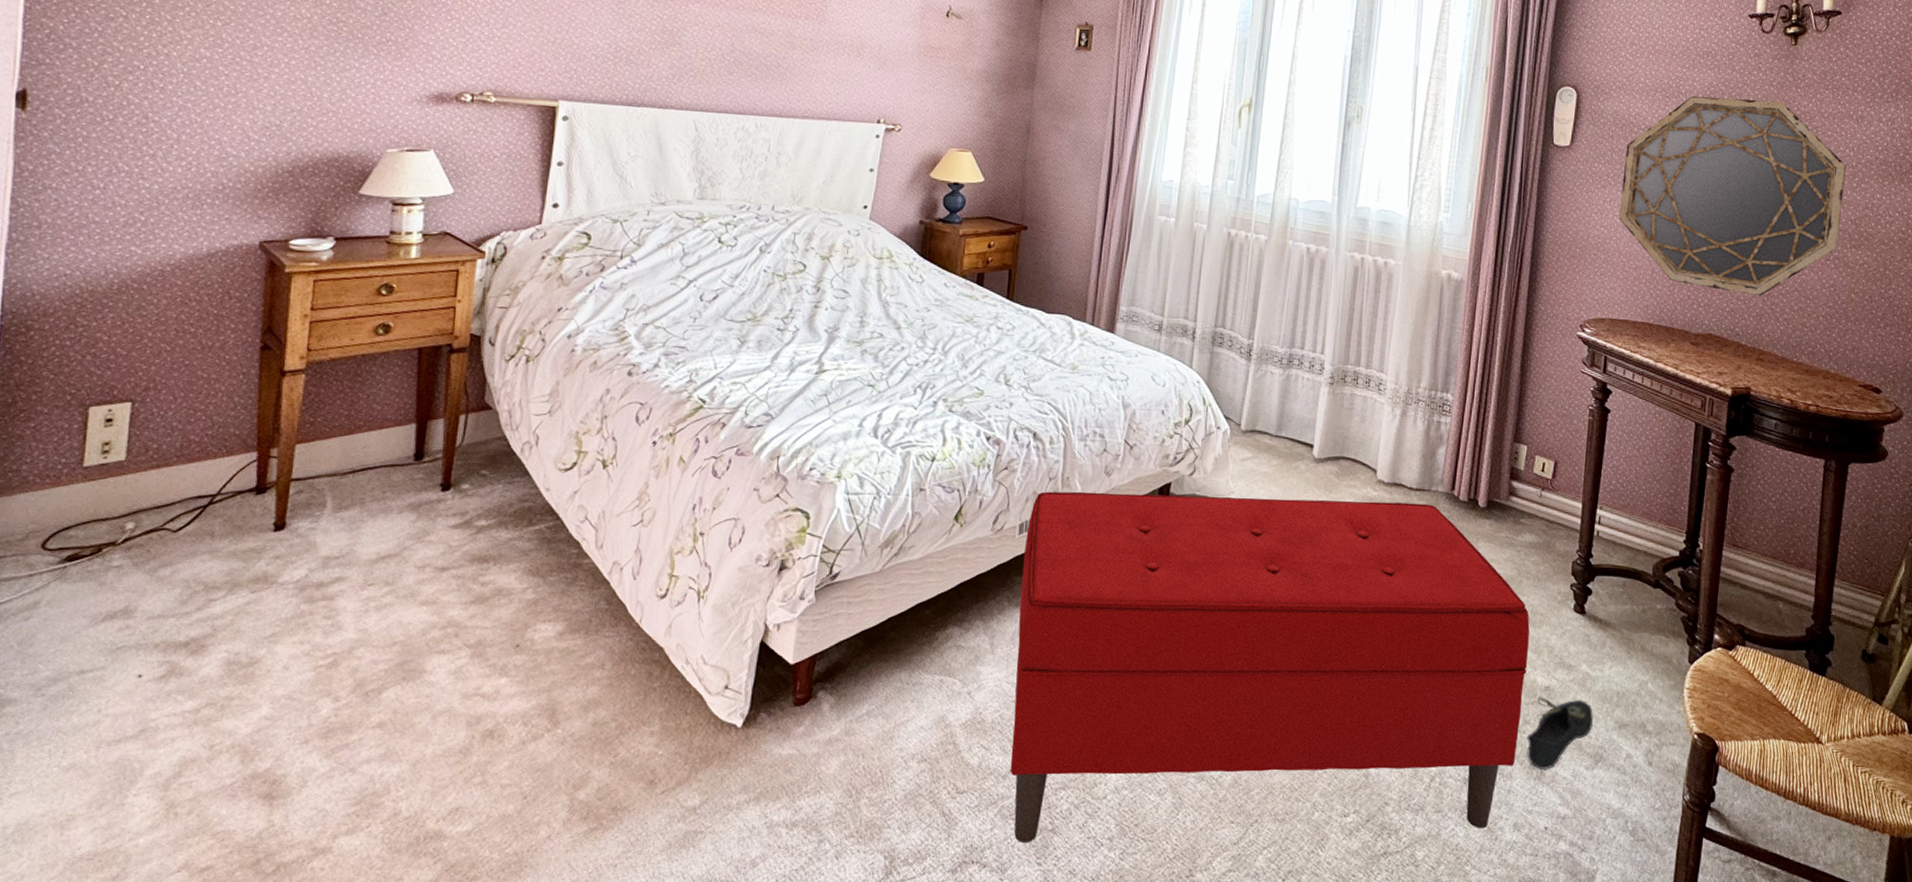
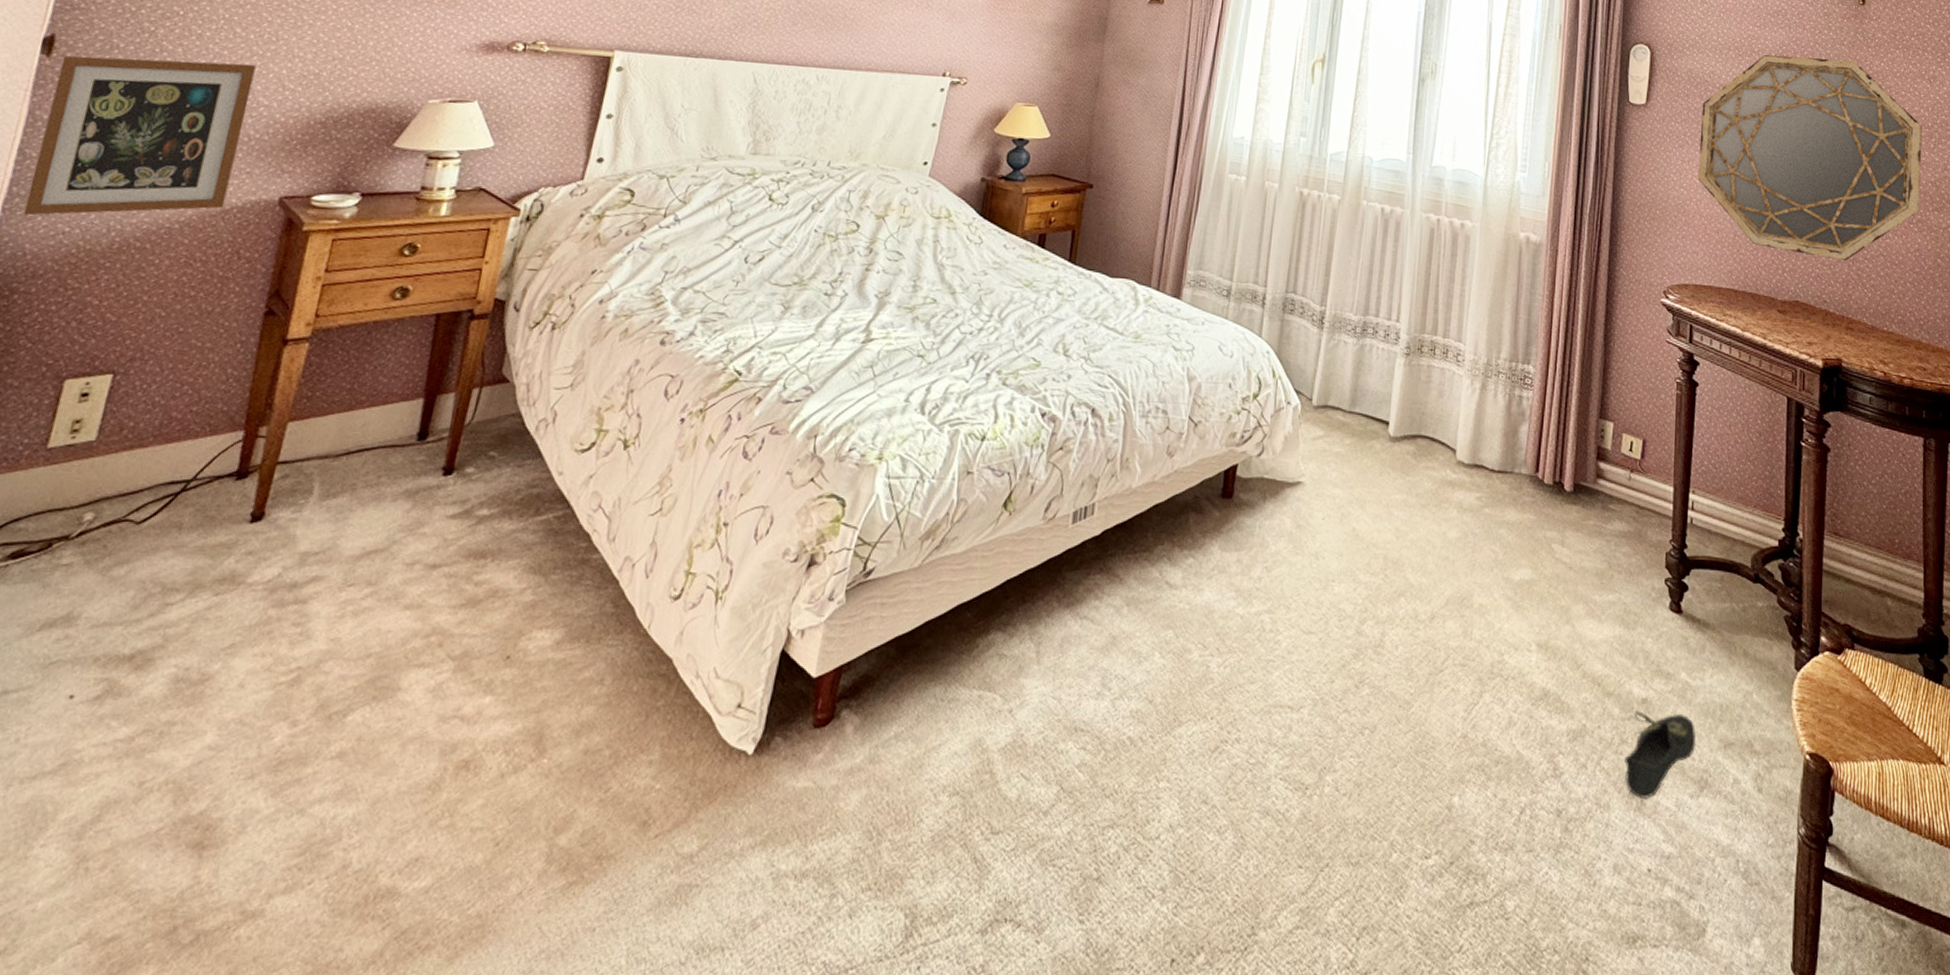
picture frame: none [26,109,220,260] -> present [23,55,256,216]
bench: present [1010,491,1530,844] -> none [1052,474,1624,896]

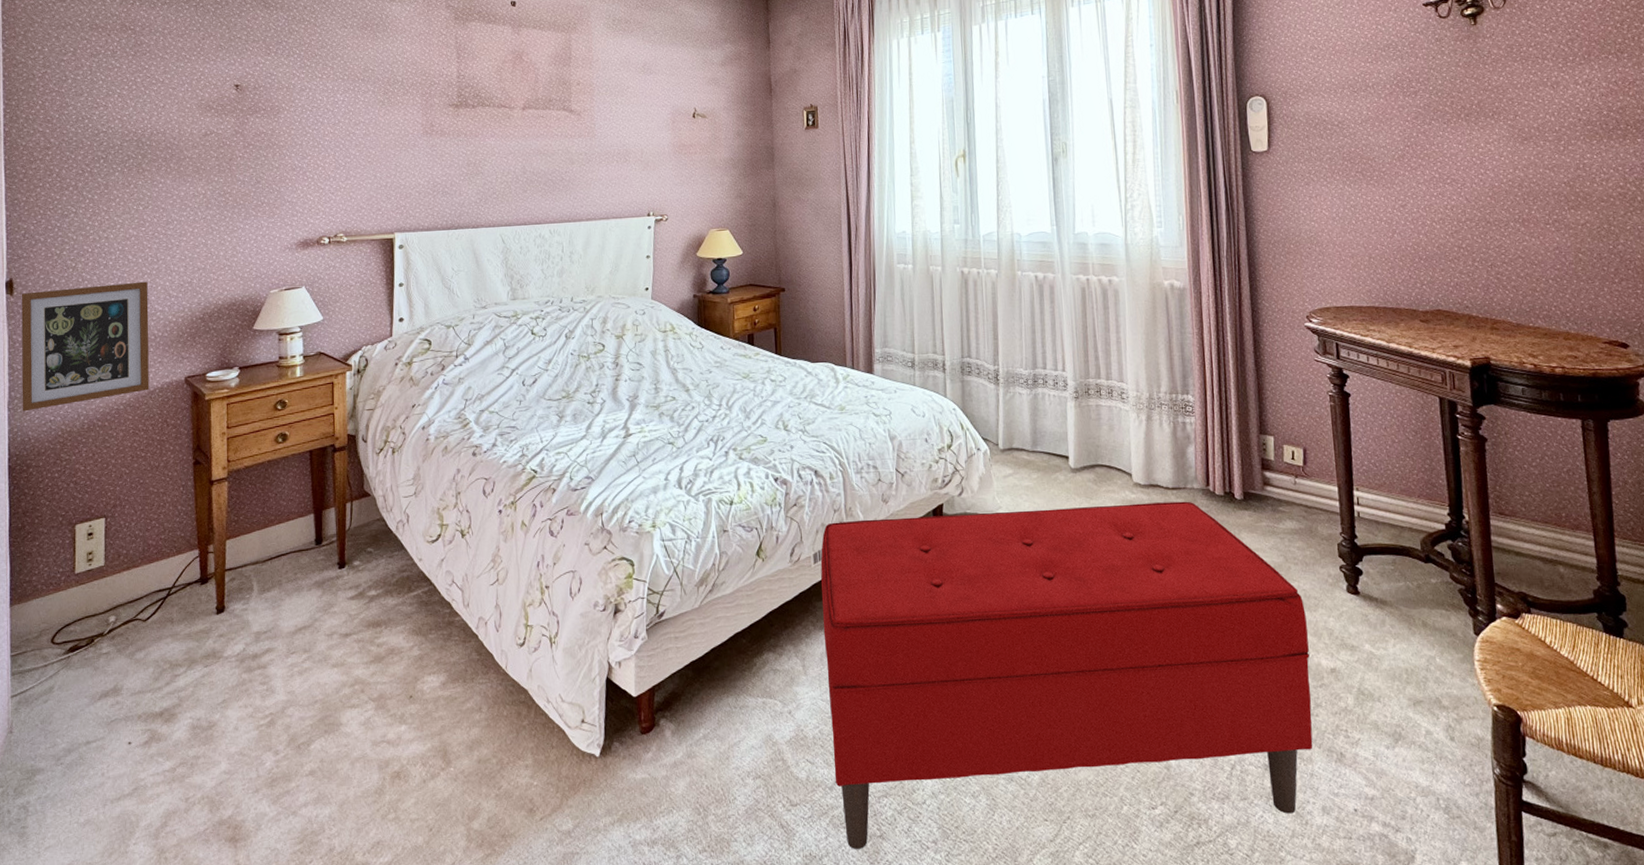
bench: none [1052,474,1624,896] -> present [820,501,1313,850]
shoe: present [1625,711,1696,800] -> none [1321,679,1387,753]
home mirror: present [1697,54,1922,261] -> none [1323,79,1555,268]

